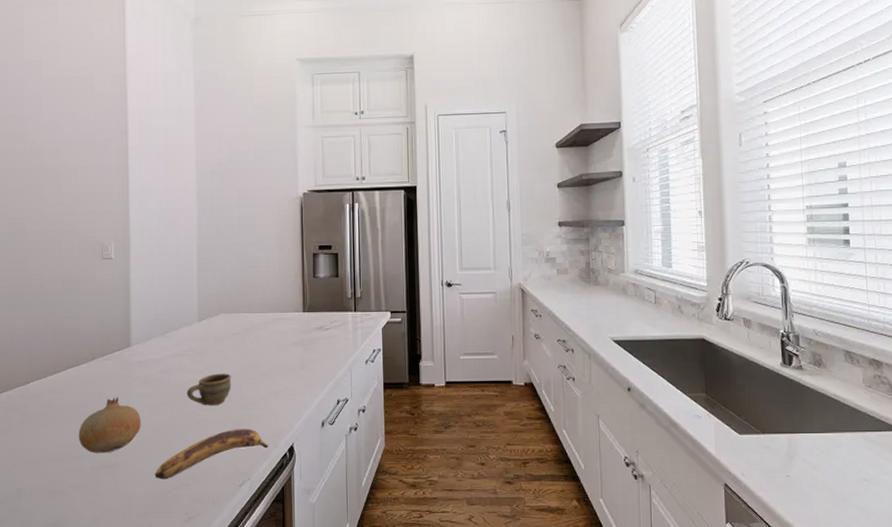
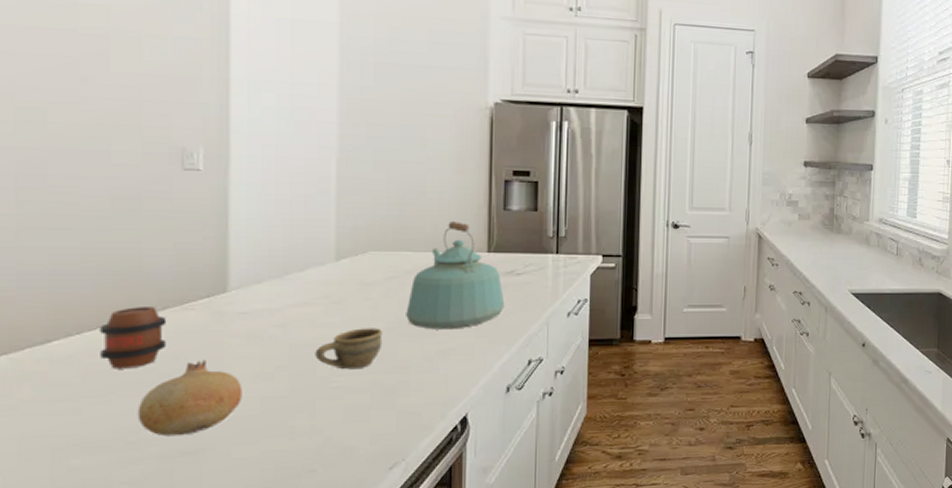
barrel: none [56,358,95,403] -> present [100,307,167,369]
banana: present [154,429,269,480] -> none [262,397,434,467]
kettle: none [247,287,318,375] -> present [406,220,505,330]

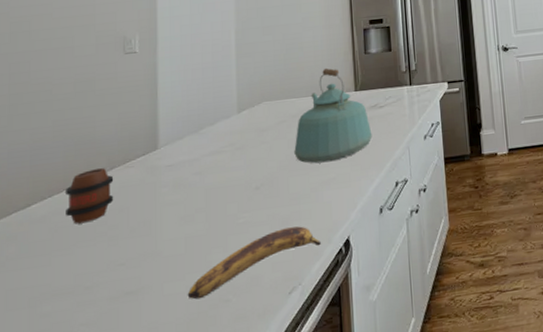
fruit: present [137,359,242,437] -> none [92,209,171,280]
banana: none [262,397,434,467] -> present [187,226,322,300]
cup: present [315,328,383,370] -> none [225,166,277,206]

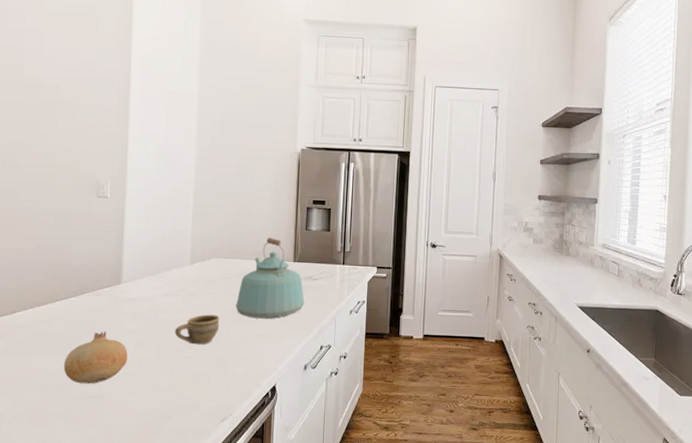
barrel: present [66,168,114,224] -> none [43,291,84,335]
fruit: none [92,209,171,280] -> present [63,331,128,384]
banana: present [187,226,322,300] -> none [138,368,252,412]
cup: none [225,166,277,206] -> present [174,314,220,345]

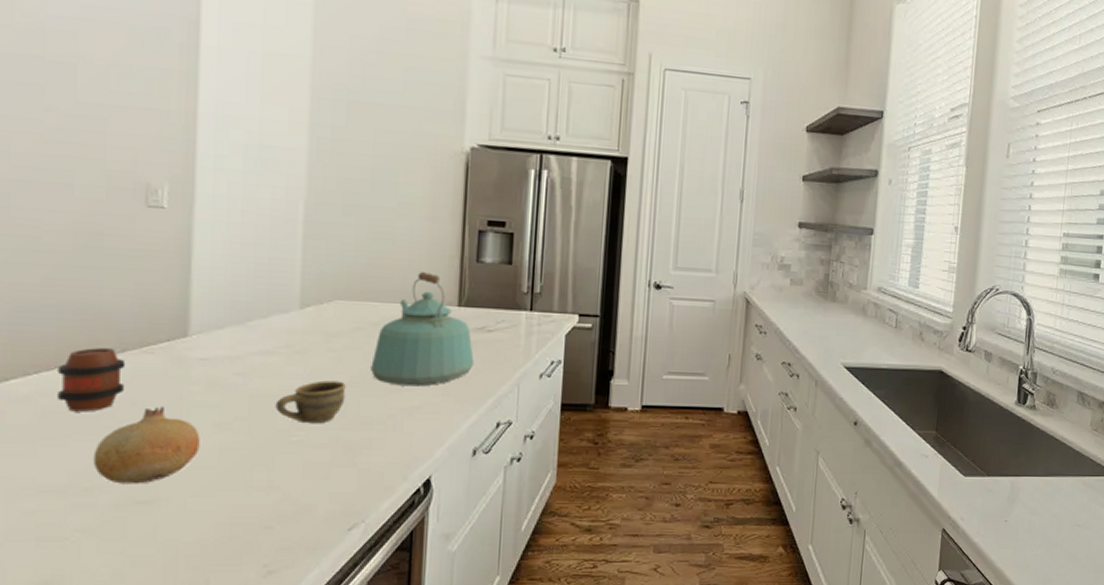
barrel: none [43,291,84,335] -> present [58,348,126,412]

